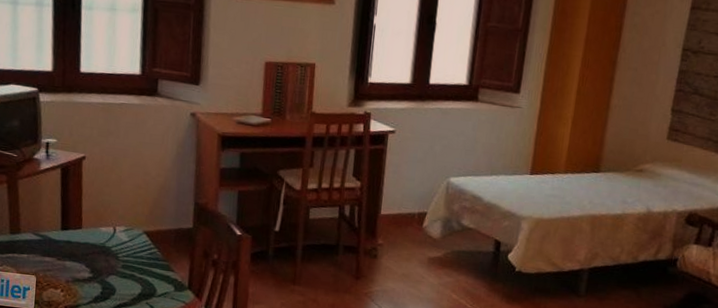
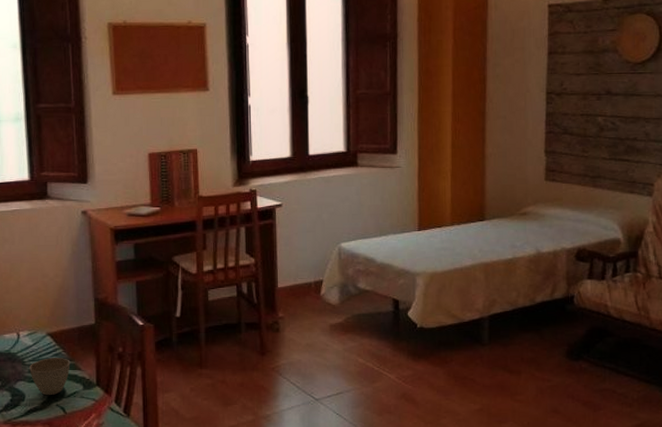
cup: none [122,256,164,293] -> present [29,358,71,396]

